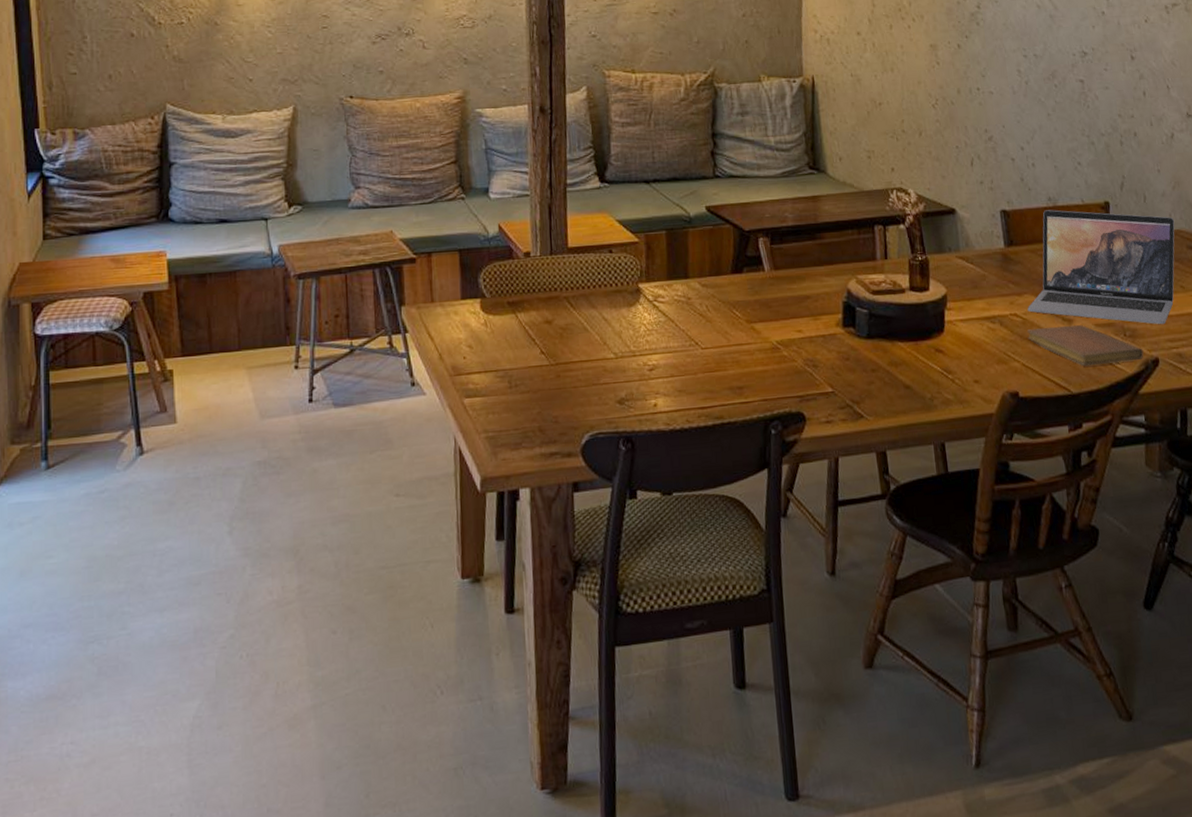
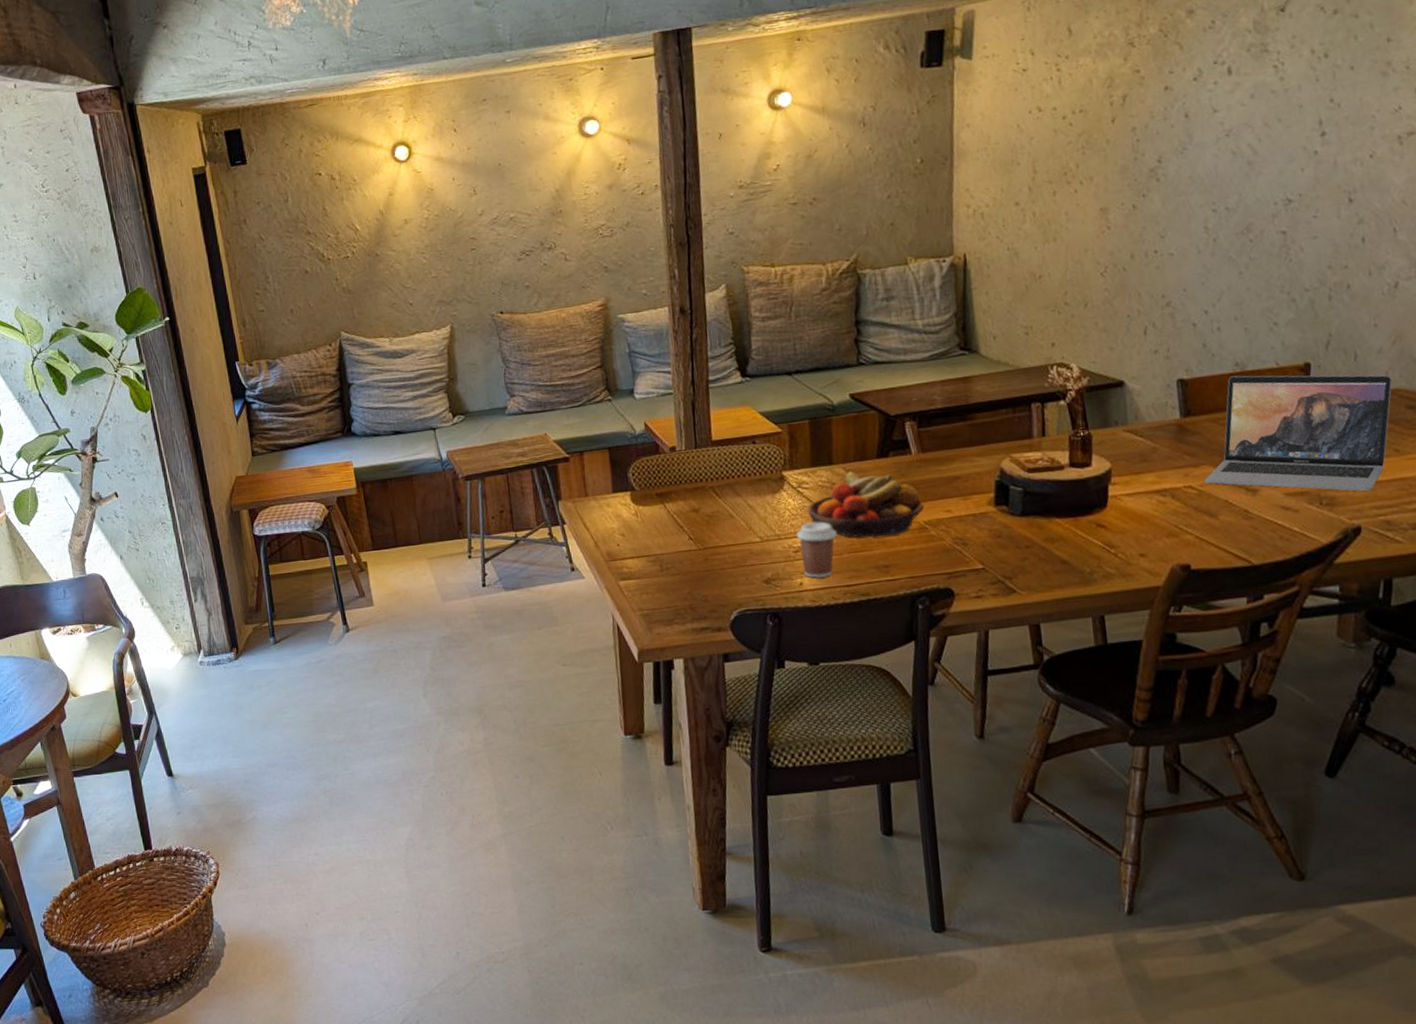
coffee cup: none [652,338,692,399] -> present [797,522,837,578]
fruit bowl: none [664,286,777,356] -> present [808,471,924,537]
notebook: present [1027,324,1144,367] -> none [1203,494,1343,537]

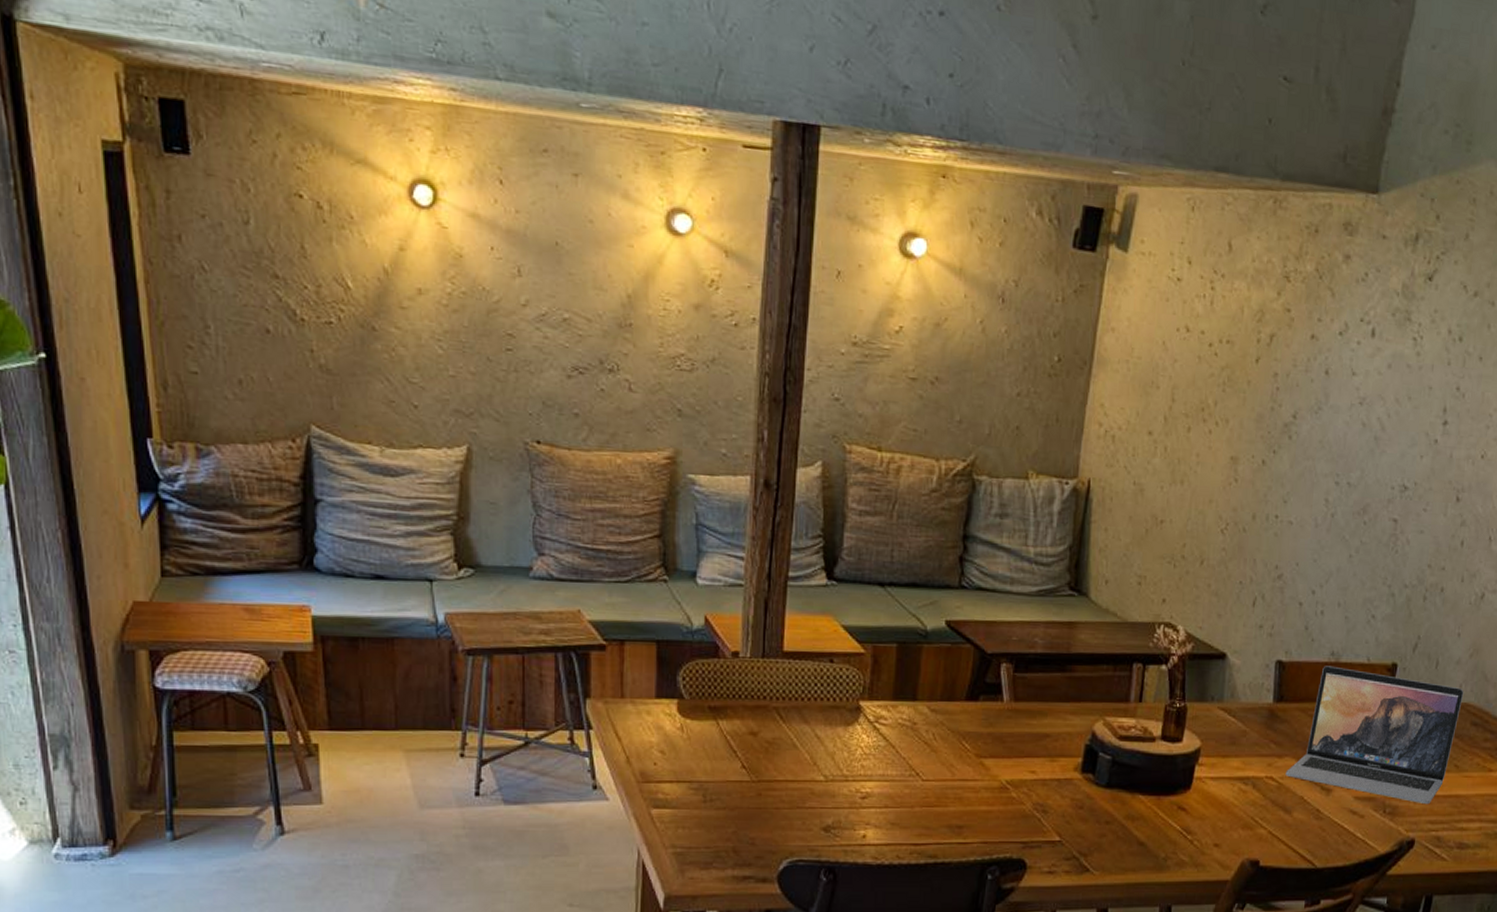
coffee cup: present [797,522,837,578] -> none [867,766,911,831]
fruit bowl: present [808,471,924,537] -> none [883,711,1009,792]

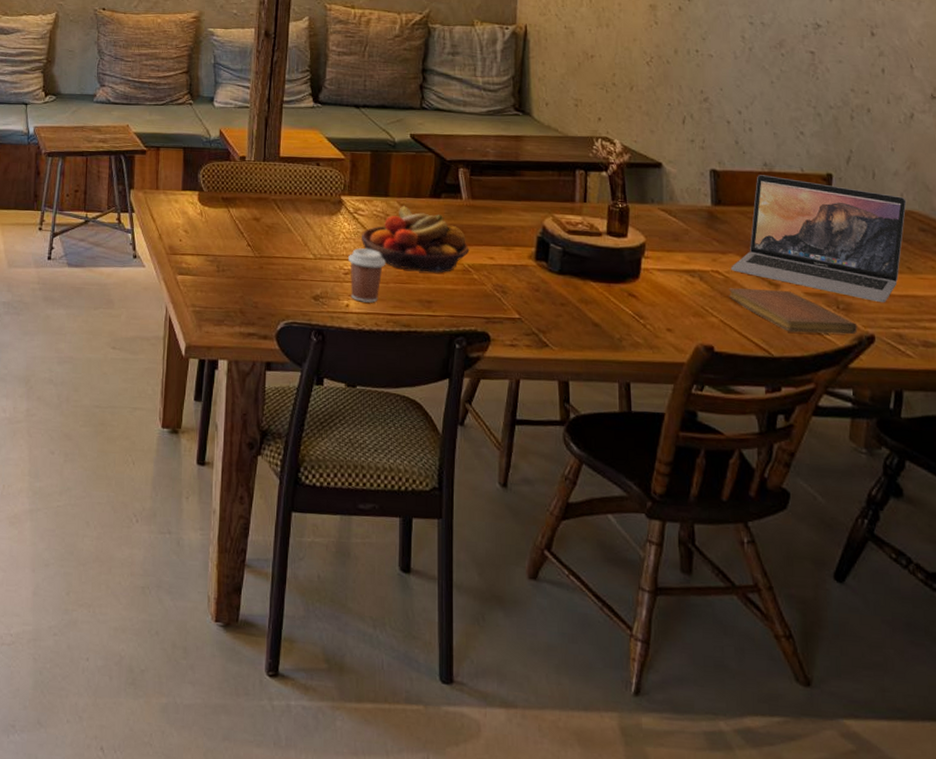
coffee cup: none [867,766,911,831] -> present [348,248,385,303]
fruit bowl: none [883,711,1009,792] -> present [362,206,470,273]
notebook: none [1279,795,1401,841] -> present [728,288,858,335]

